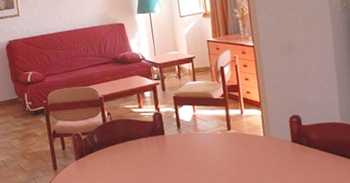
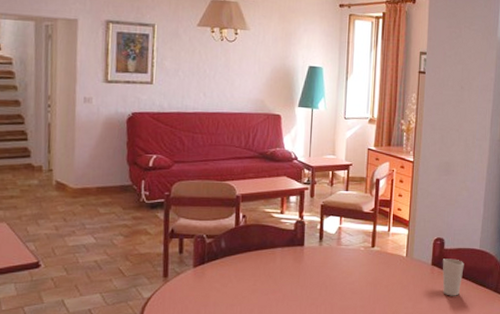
cup: none [302,134,328,171] -> present [442,259,464,296]

